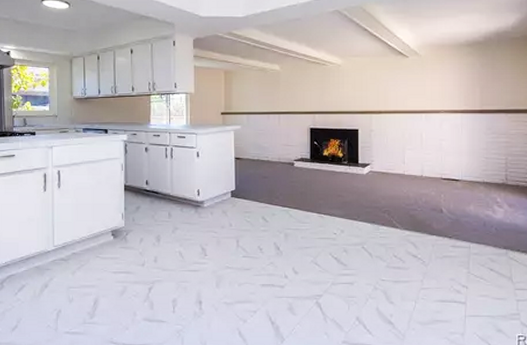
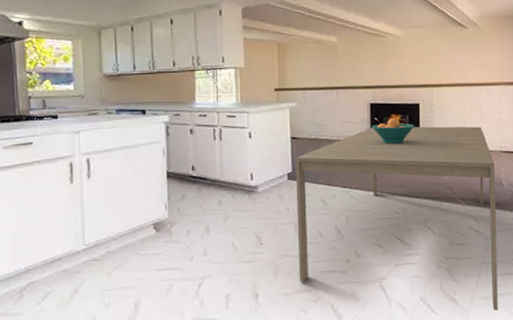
dining table: none [239,151,436,338] -> present [295,126,498,311]
fruit bowl: none [311,143,353,167] -> present [371,118,414,144]

